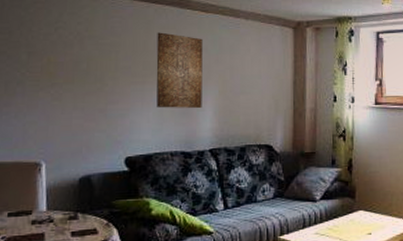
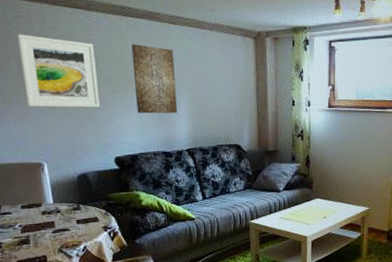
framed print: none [32,20,116,101] -> present [17,34,100,108]

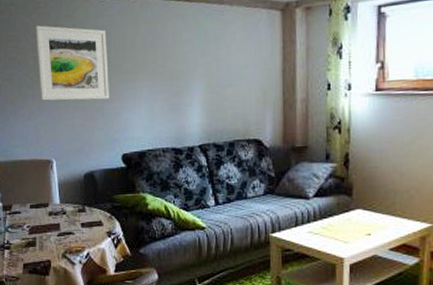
wall art: present [131,44,177,114] -> none [144,27,190,105]

